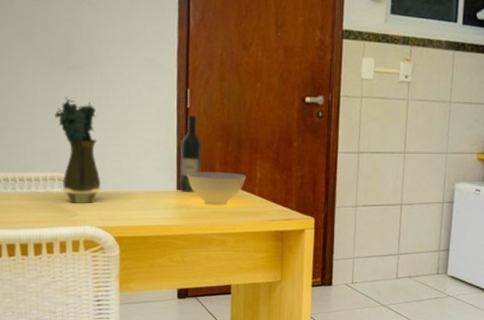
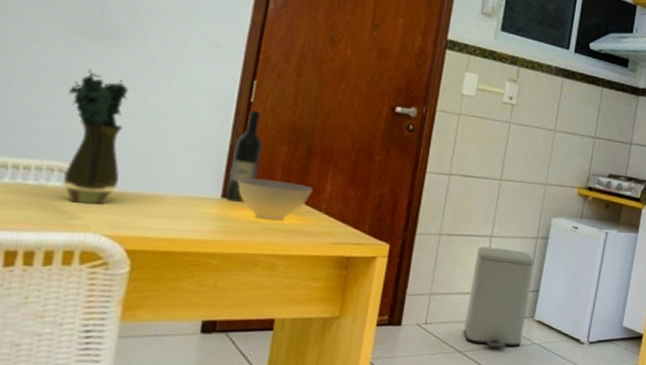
pedal bin: none [386,214,442,300] -> present [464,246,535,348]

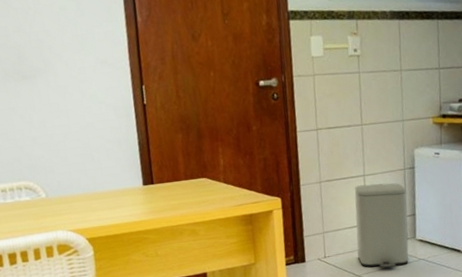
vase: present [63,70,128,205] -> none [14,106,68,210]
wine bottle: present [226,111,263,203] -> none [141,110,165,188]
bowl: present [237,177,314,222] -> none [151,162,211,198]

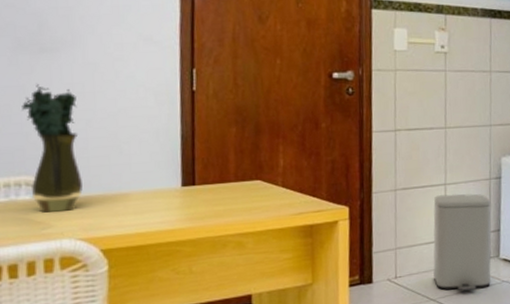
vase: none [14,106,68,210] -> present [22,84,83,213]

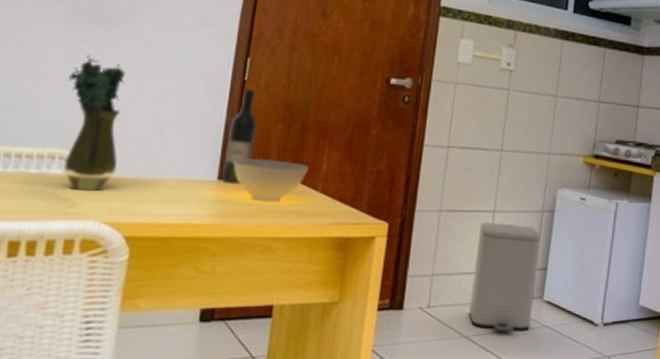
wine bottle: none [185,98,213,190] -> present [222,89,258,185]
bowl: none [193,161,268,203] -> present [232,158,310,203]

